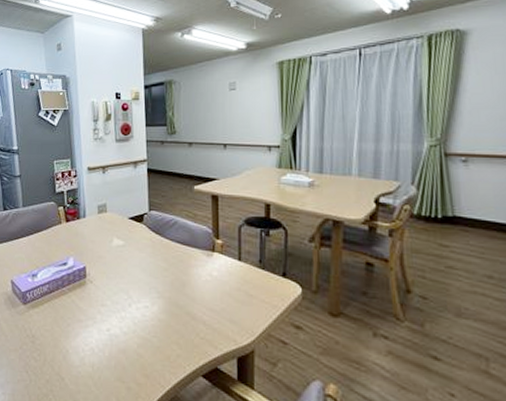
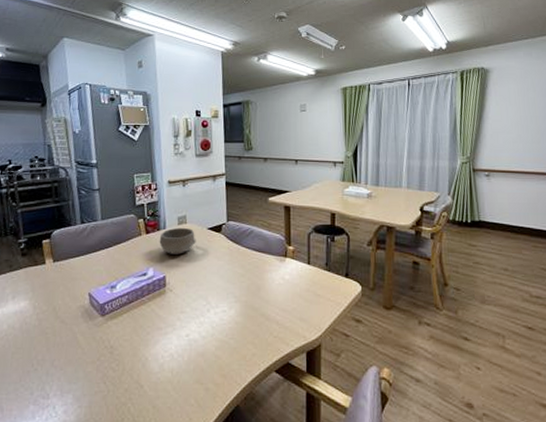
bowl: none [79,216,117,245] -> present [159,227,196,254]

